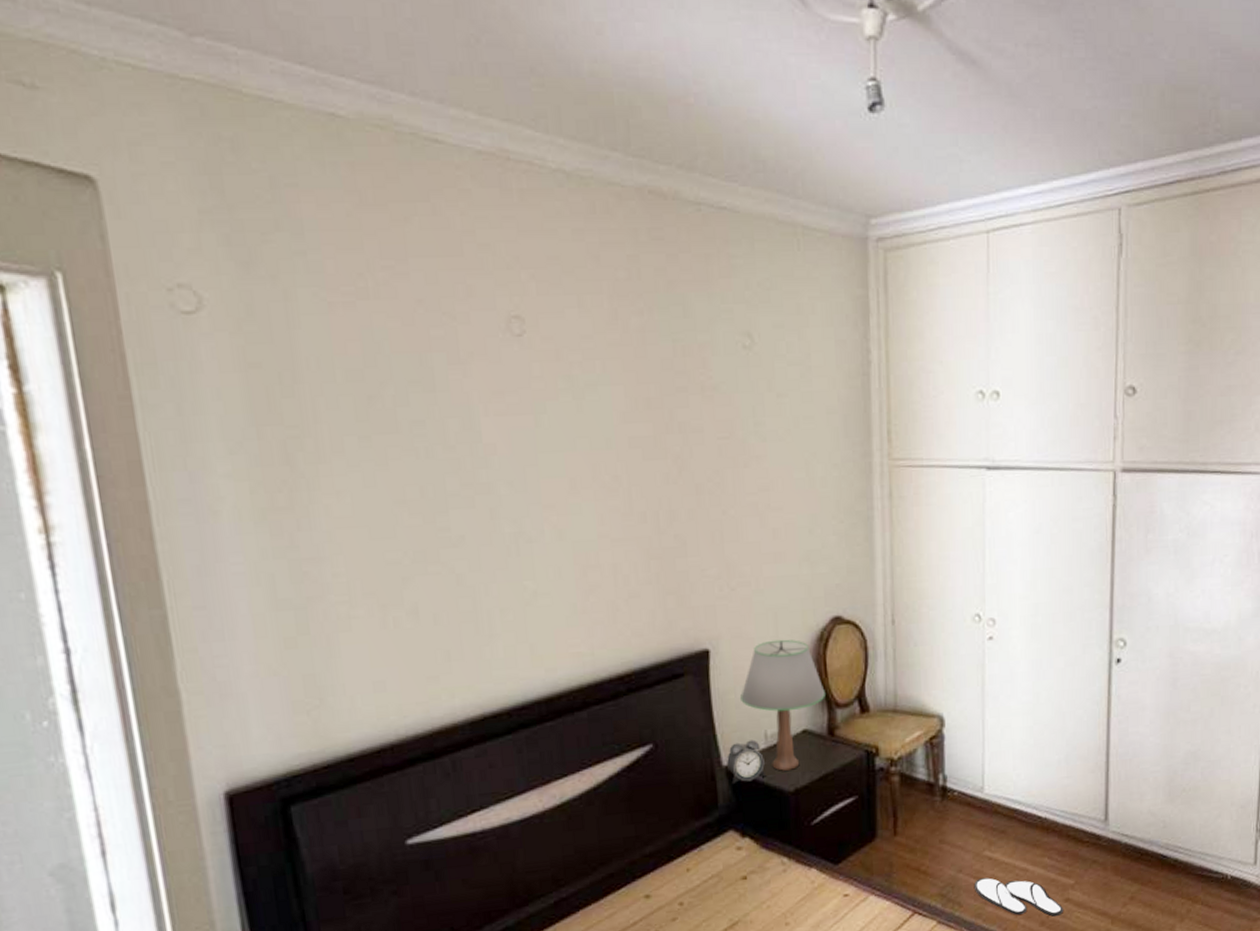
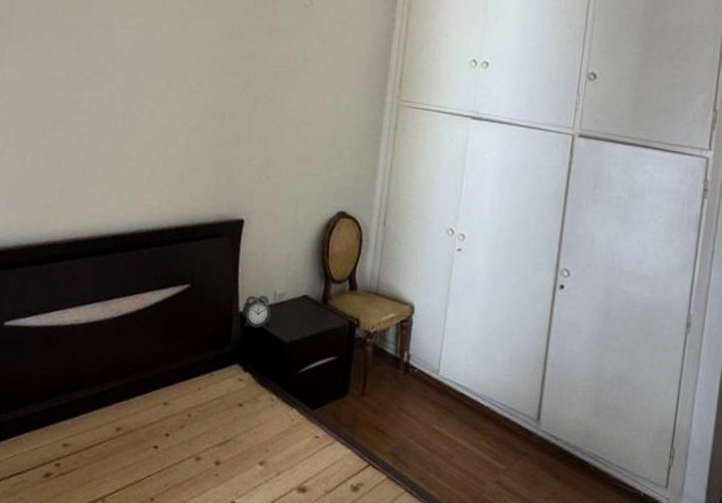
table lamp: present [740,639,827,771] -> none [261,221,326,325]
slippers: present [975,878,1063,917] -> none [421,447,494,495]

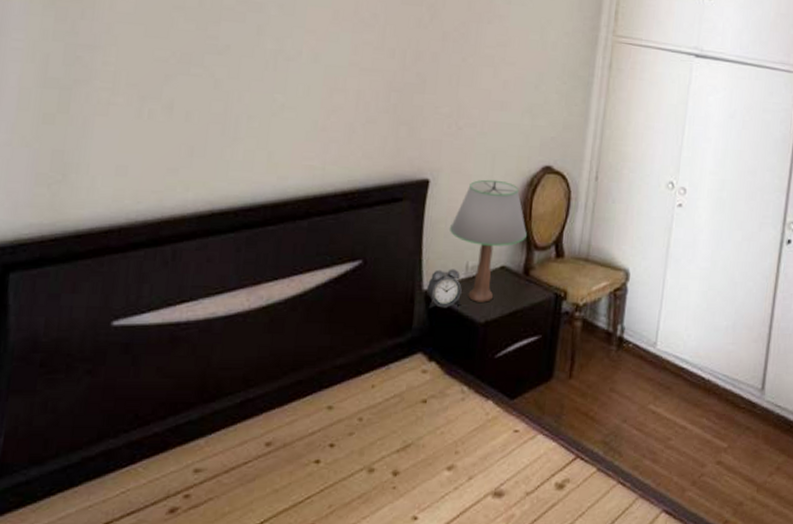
table lamp: none [261,221,326,325] -> present [450,179,528,302]

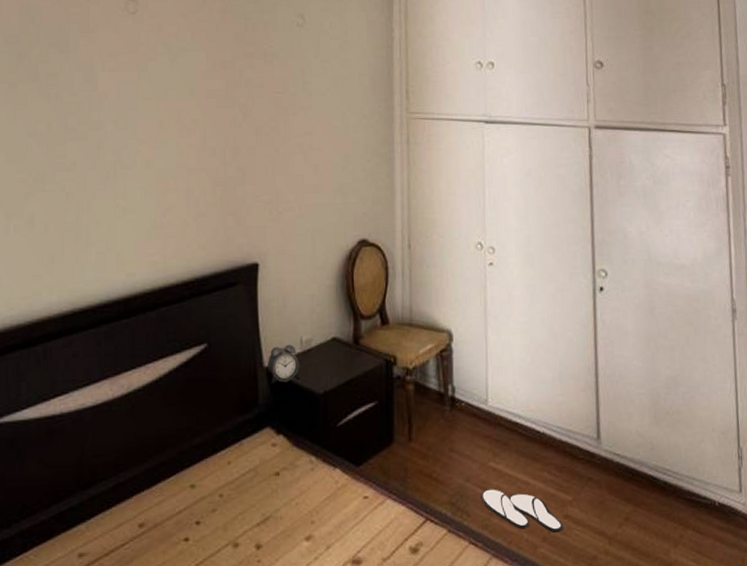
table lamp: present [450,179,528,302] -> none [282,257,353,374]
slippers: none [636,431,714,477] -> present [481,489,563,533]

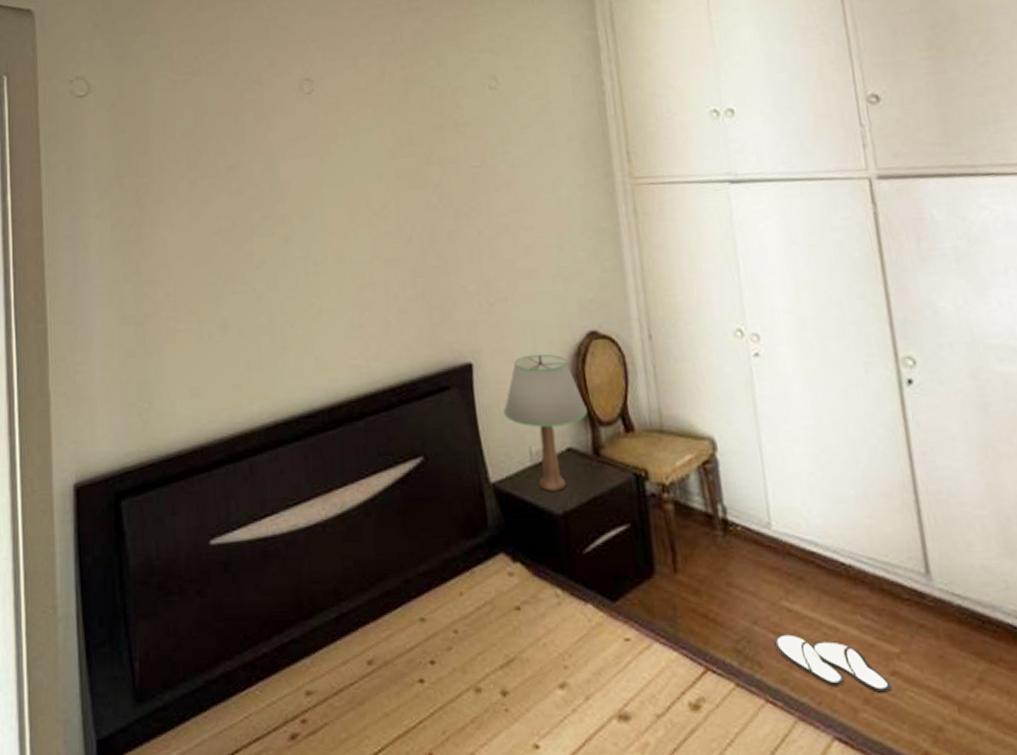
alarm clock: present [268,344,299,385] -> none [494,456,533,504]
table lamp: none [282,257,353,374] -> present [504,354,589,492]

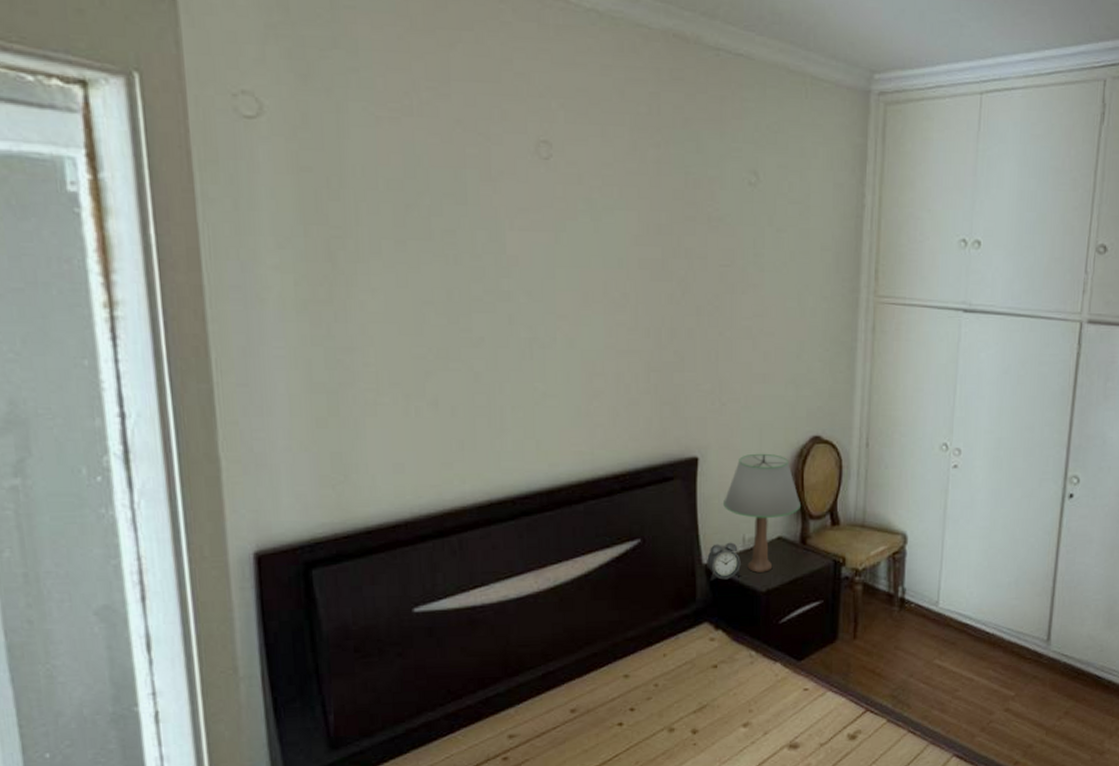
alarm clock: none [494,456,533,504] -> present [707,542,741,582]
slippers: present [774,634,891,693] -> none [923,684,1003,724]

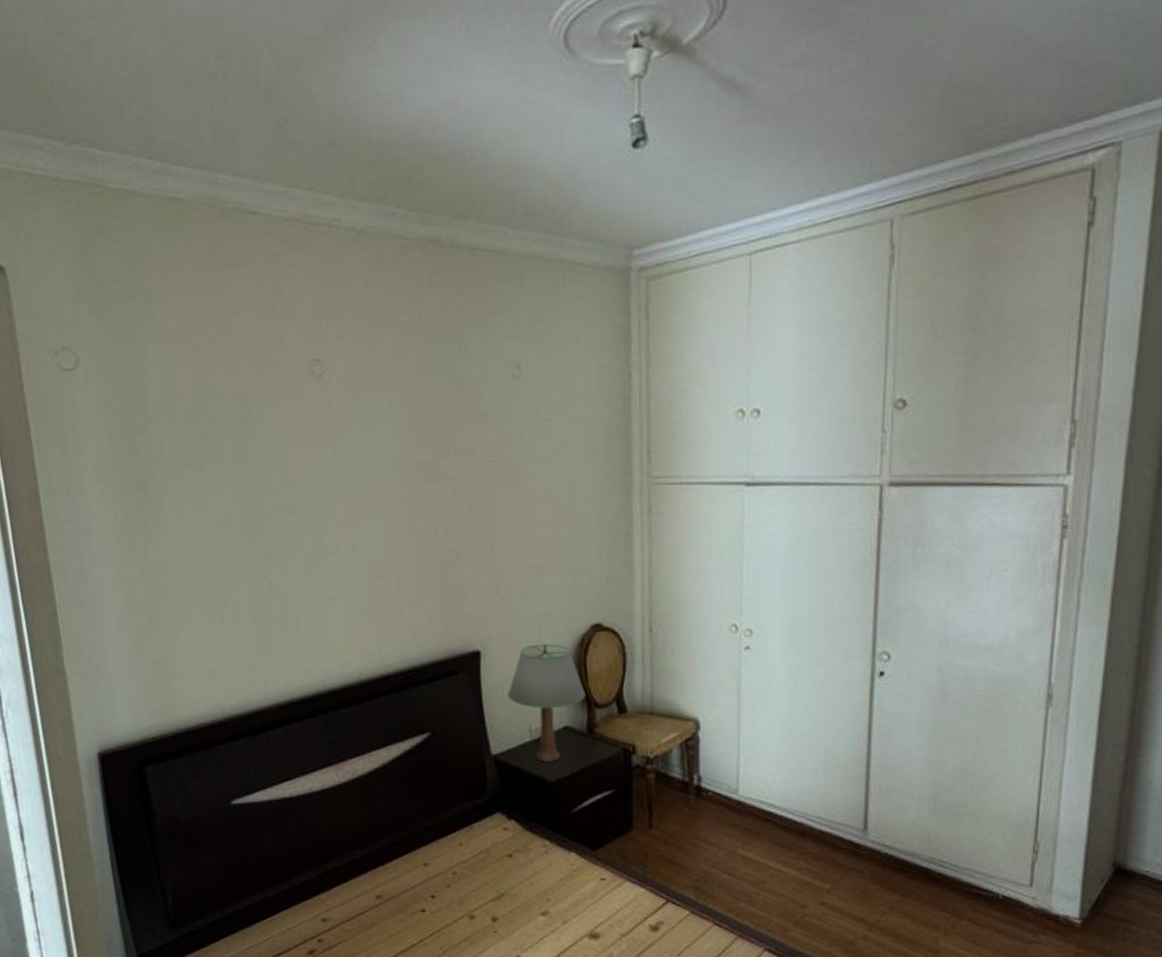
alarm clock: present [707,542,741,582] -> none [495,733,530,772]

